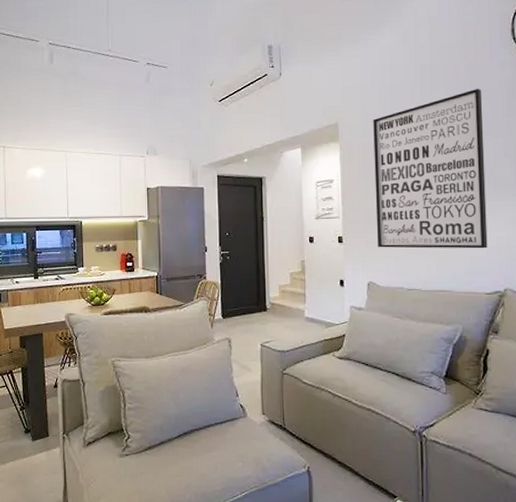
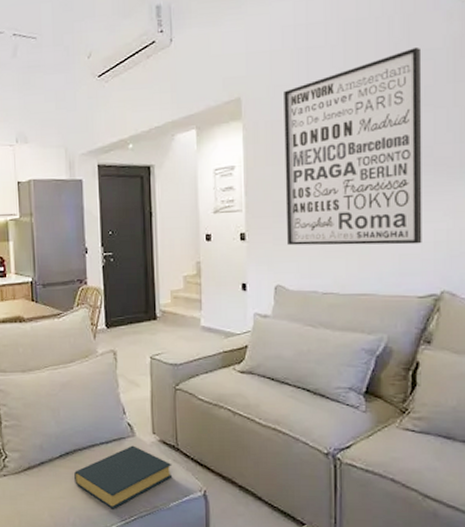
hardback book: none [191,425,280,486] -> present [74,445,173,509]

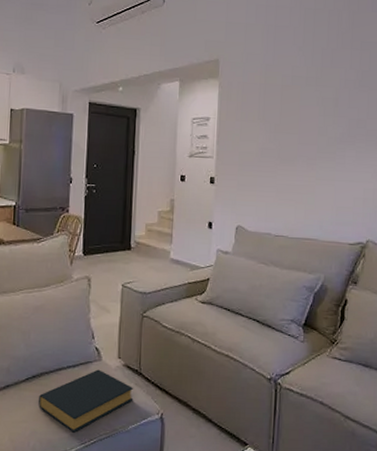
wall art: present [284,46,422,246] -> none [249,38,362,200]

